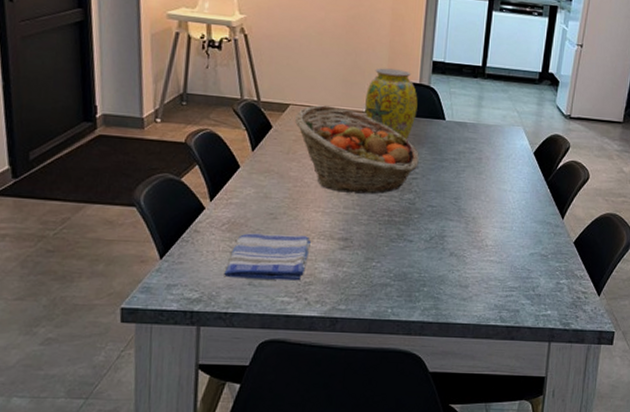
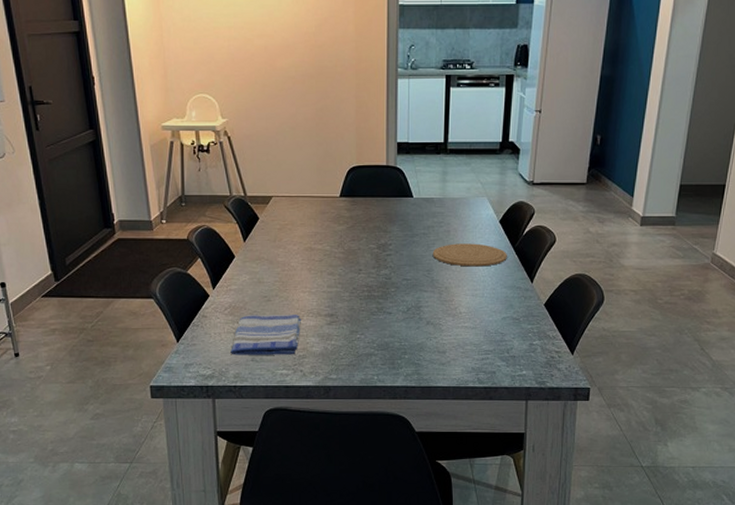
fruit basket: present [295,105,419,194] -> none [278,194,391,273]
vase: present [365,68,418,140] -> none [339,154,386,219]
plate: none [461,172,539,199] -> present [432,243,507,267]

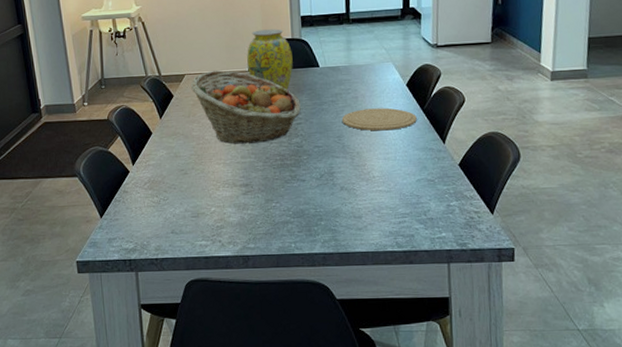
dish towel: present [230,315,302,355] -> none [151,186,219,228]
fruit basket: none [278,194,391,273] -> present [191,70,301,144]
vase: none [339,154,386,219] -> present [247,29,293,90]

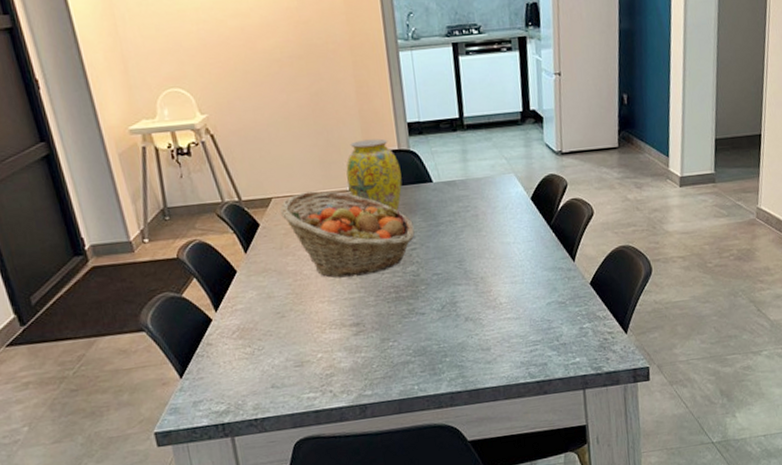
plate: present [341,107,417,131] -> none [461,225,544,253]

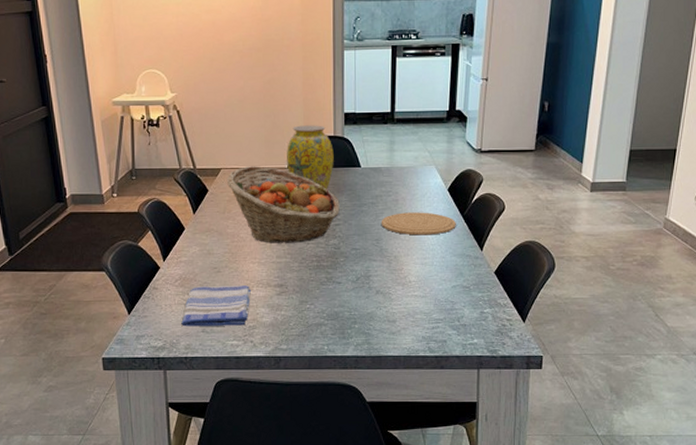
dish towel: none [245,328,325,384] -> present [181,285,252,327]
plate: none [461,225,544,253] -> present [381,212,456,236]

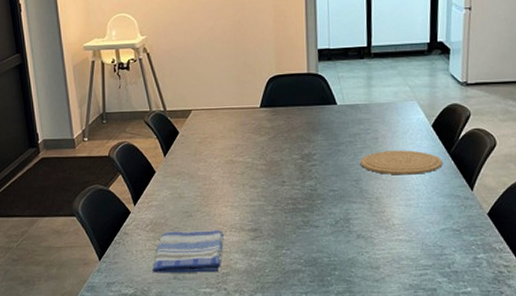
fruit basket: present [227,166,340,243] -> none [198,106,316,186]
vase: present [287,125,334,189] -> none [259,62,308,129]

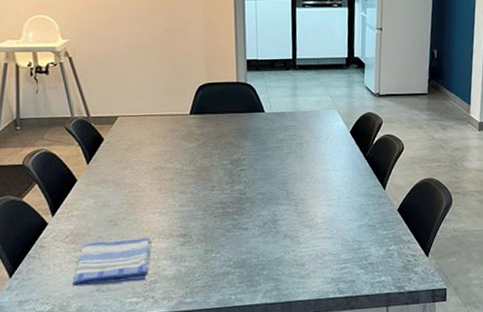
plate: present [360,150,443,175] -> none [286,154,359,178]

